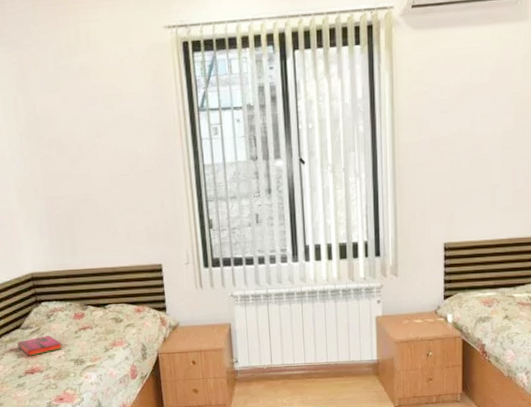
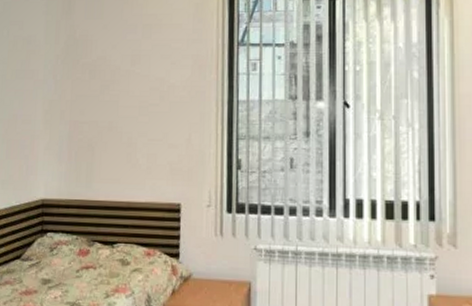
hardback book: present [17,336,62,356] -> none [13,271,60,293]

